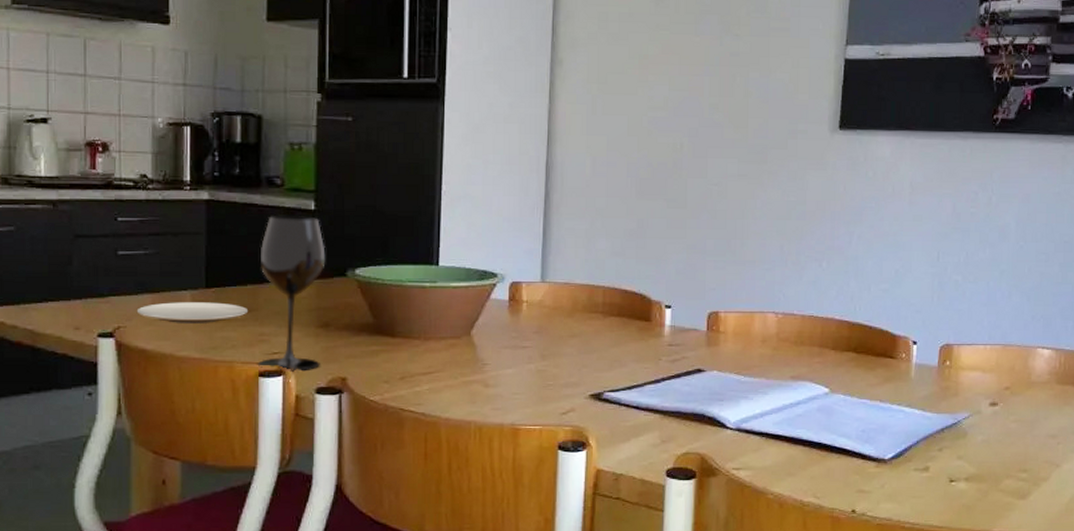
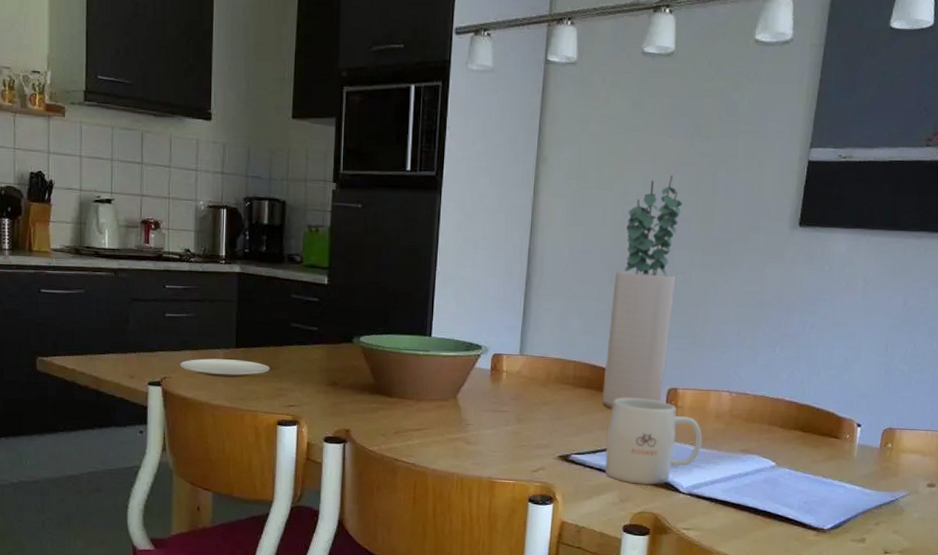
wineglass: present [257,214,326,372] -> none [276,287,336,422]
vase: none [636,76,714,338] -> present [602,174,683,409]
mug: none [642,325,749,422] -> present [604,398,703,485]

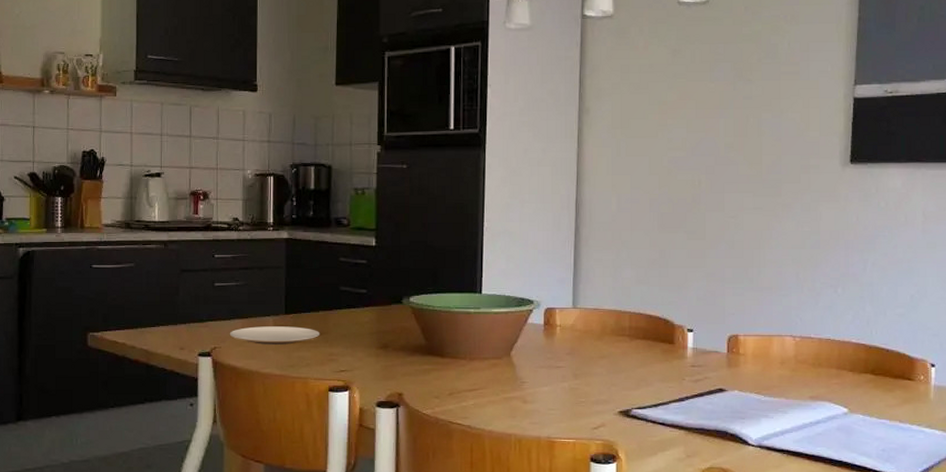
vase: present [602,174,683,409] -> none [660,119,729,359]
mug: present [604,398,703,485] -> none [668,347,769,438]

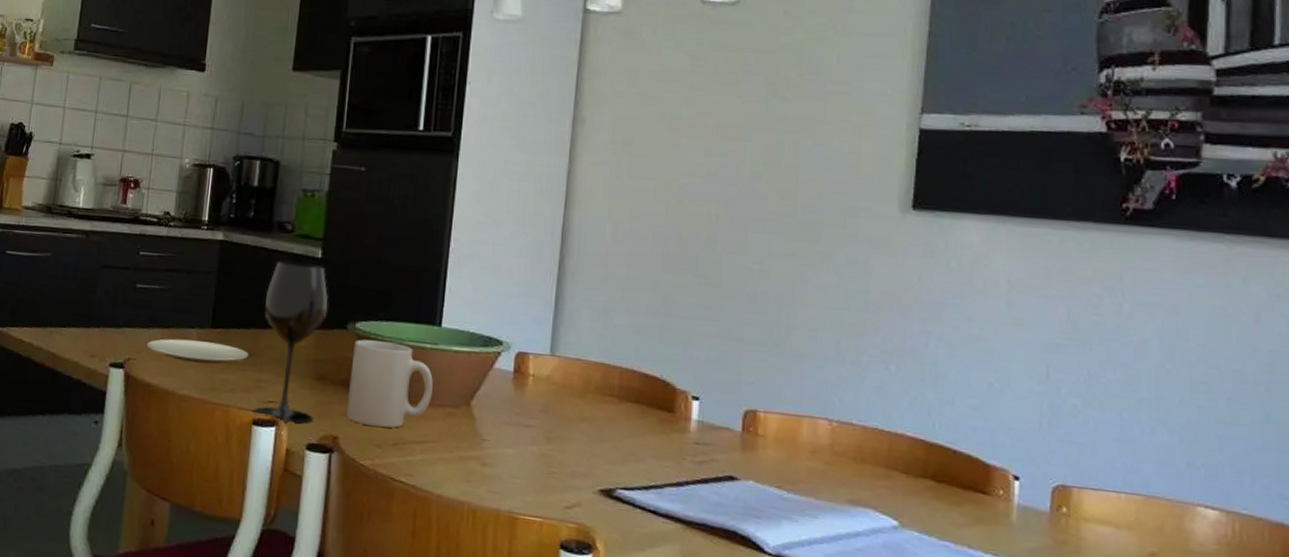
wineglass: none [327,250,385,387] -> present [252,260,329,424]
cup: none [407,311,478,382] -> present [346,339,433,428]

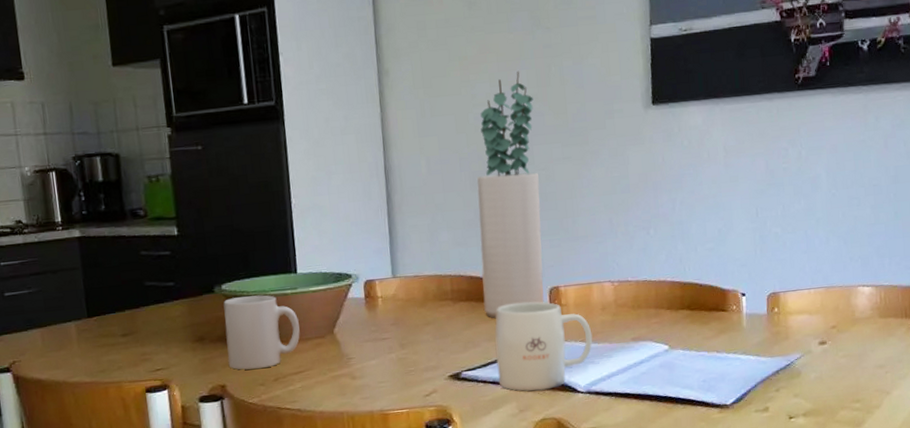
plate: present [146,338,249,364] -> none [28,329,129,353]
wineglass: present [252,260,329,424] -> none [132,241,200,385]
vase: none [656,142,756,432] -> present [476,70,544,318]
mug: none [661,418,794,540] -> present [494,302,593,391]

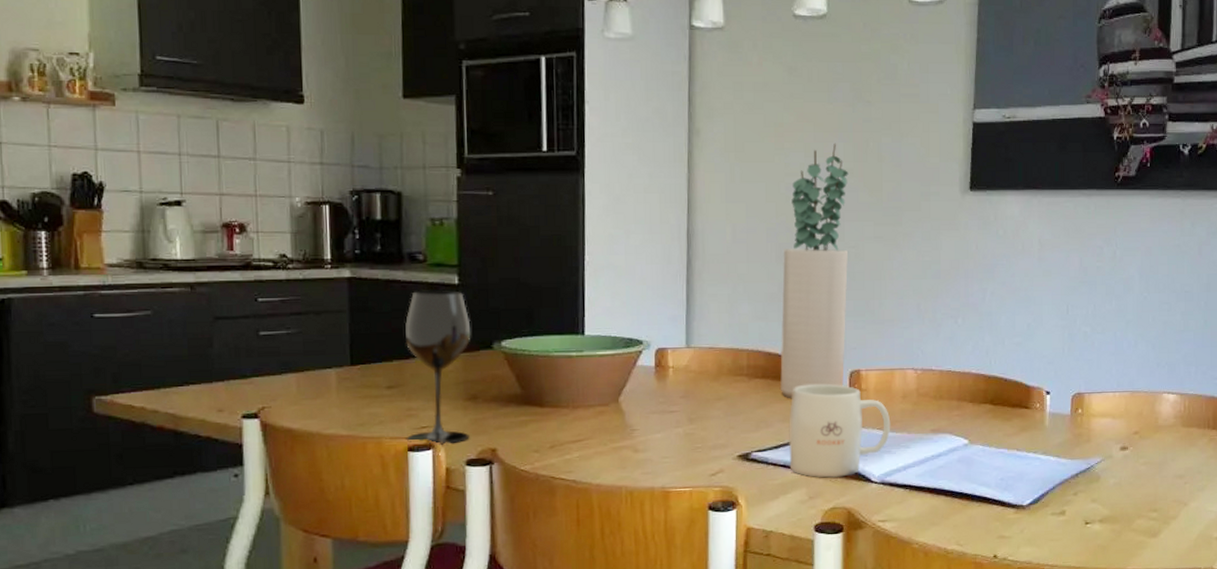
wineglass: none [132,241,200,385] -> present [404,289,471,445]
cup: present [223,295,300,370] -> none [501,355,582,435]

